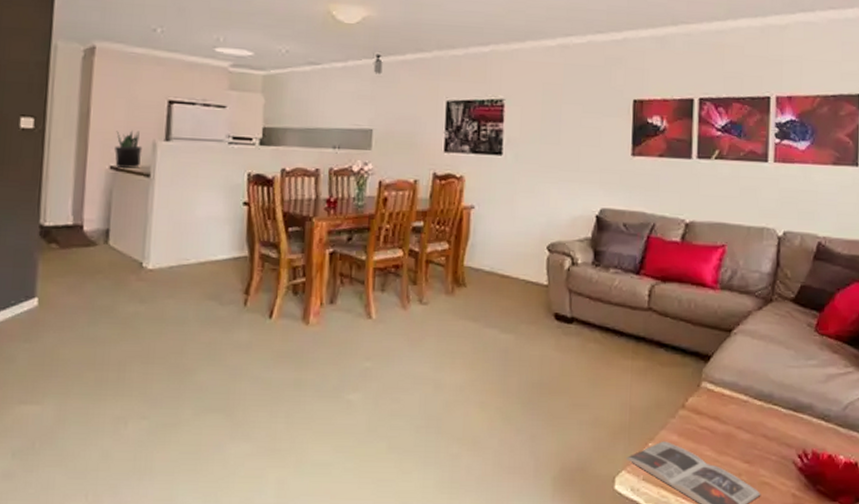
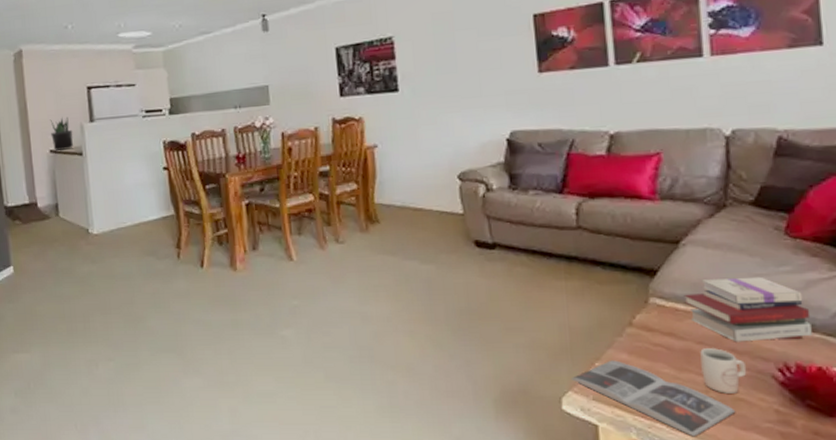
books: none [730,368,828,429] -> present [683,276,812,342]
mug: none [737,433,774,477] -> present [700,348,747,393]

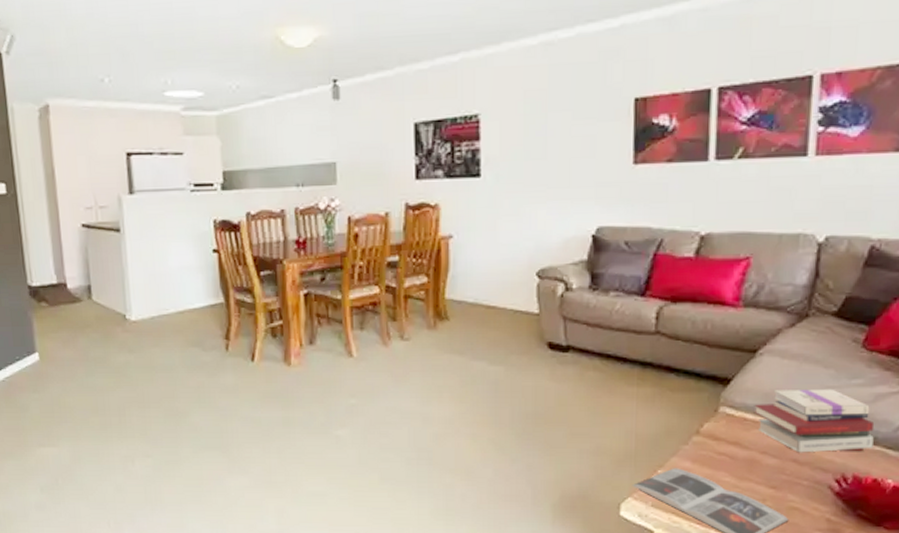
planter: present [50,117,73,150] -> none [82,186,109,225]
mug: present [700,348,747,393] -> none [761,458,806,503]

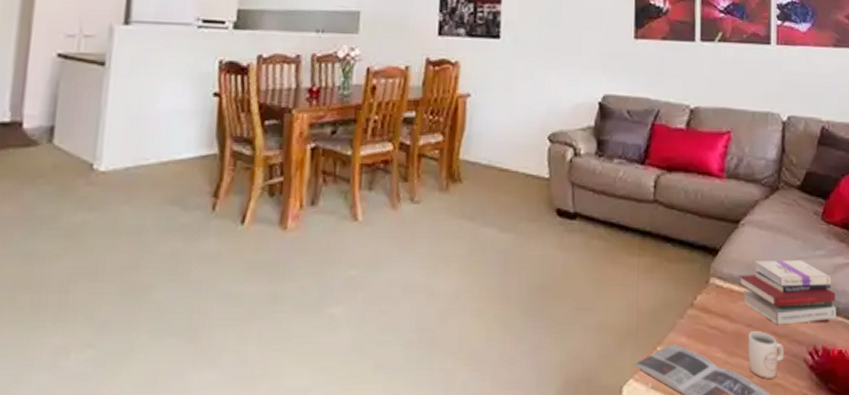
mug: none [761,458,806,503] -> present [748,331,785,378]

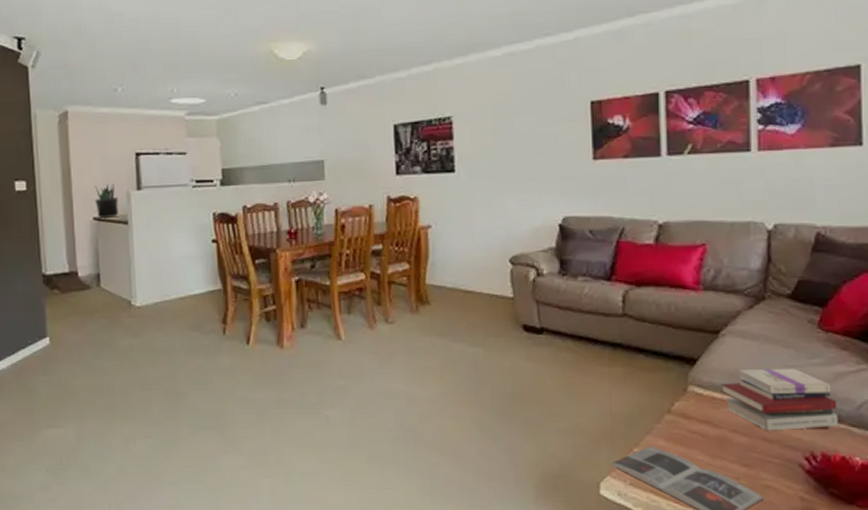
planter: none [63,13,97,56] -> present [95,183,119,218]
mug: present [748,331,785,378] -> none [733,436,776,481]

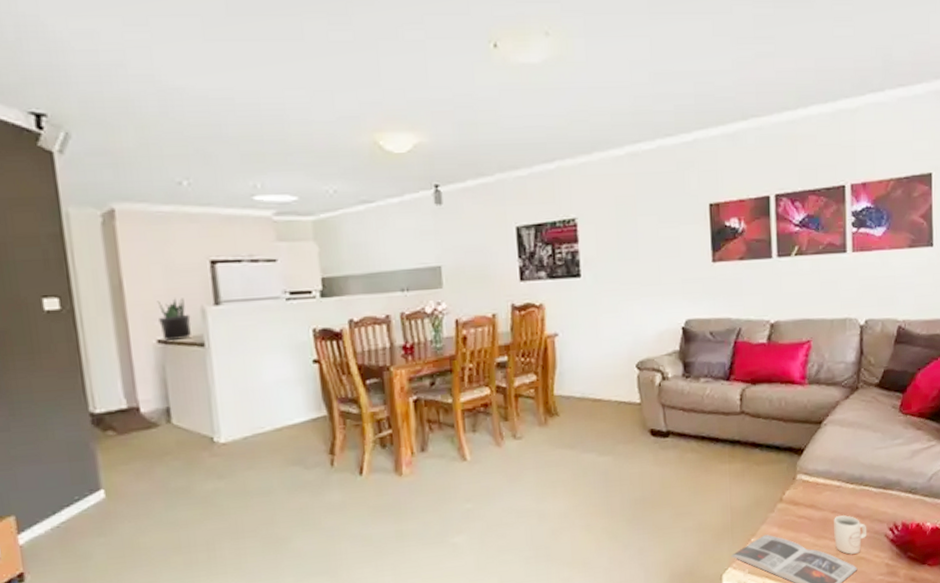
books: present [721,368,838,431] -> none [823,449,914,509]
mug: none [733,436,776,481] -> present [834,515,867,555]

